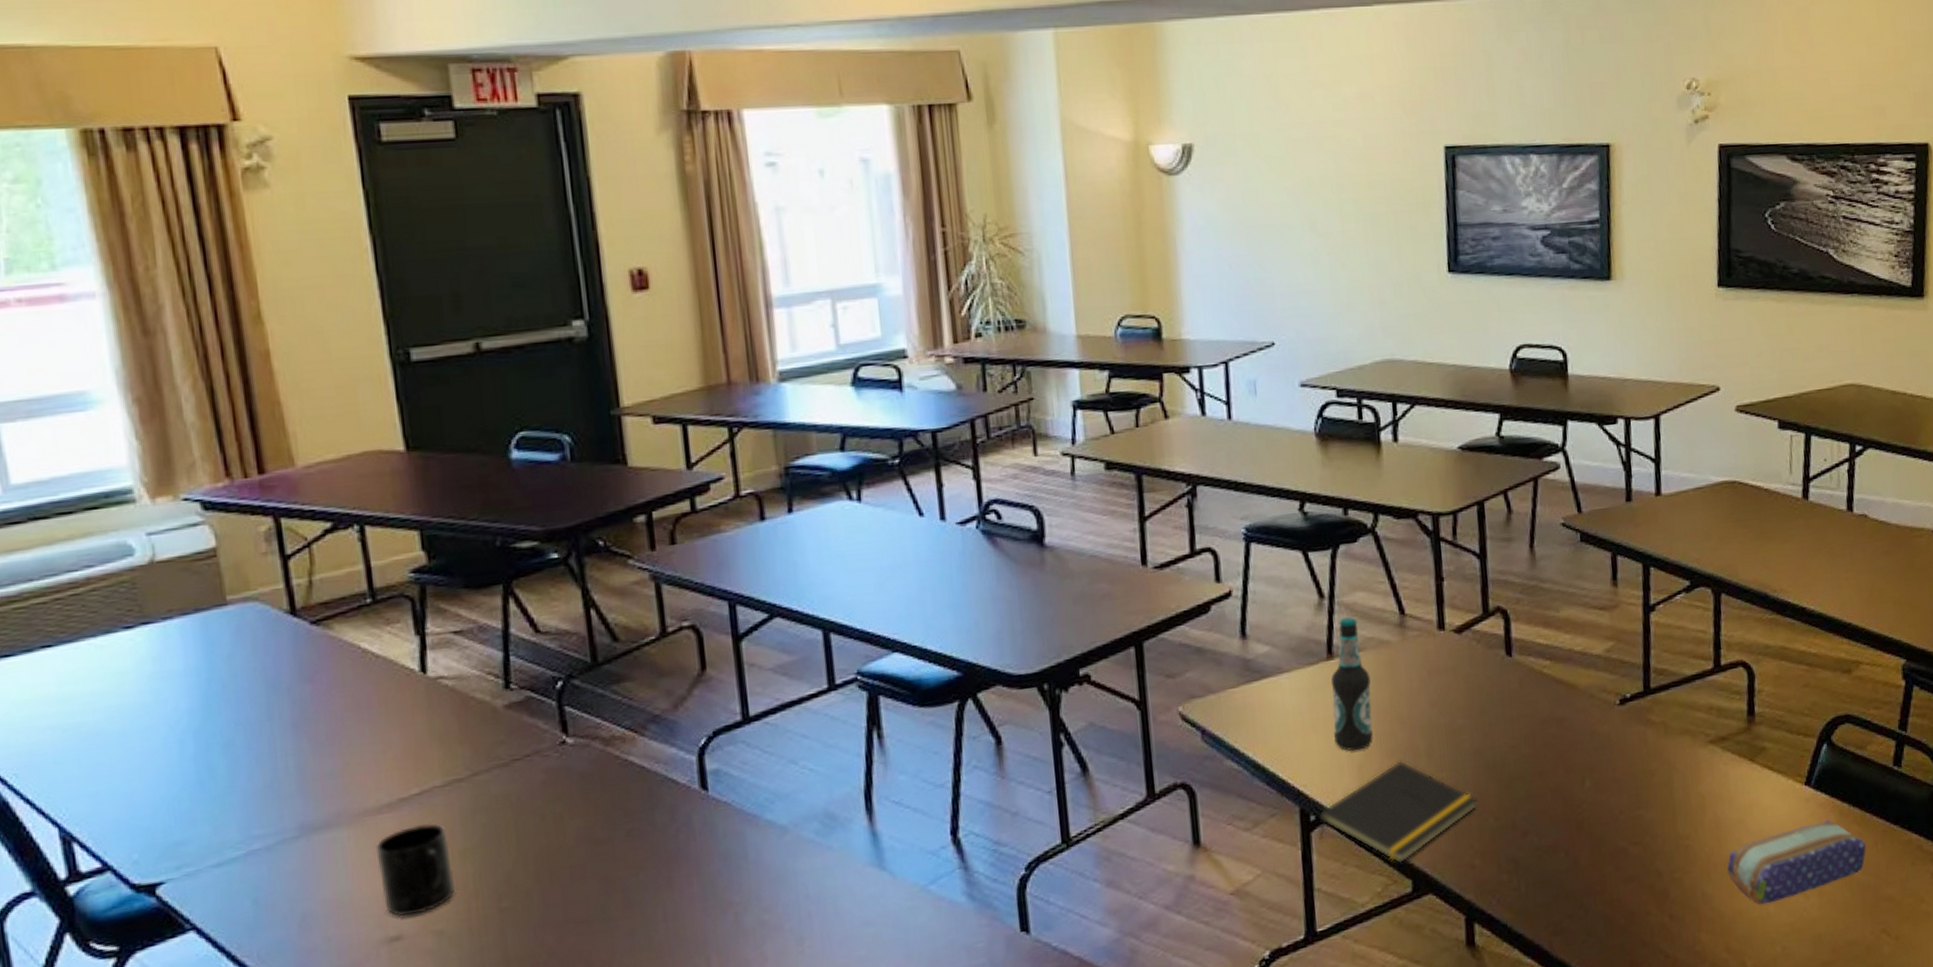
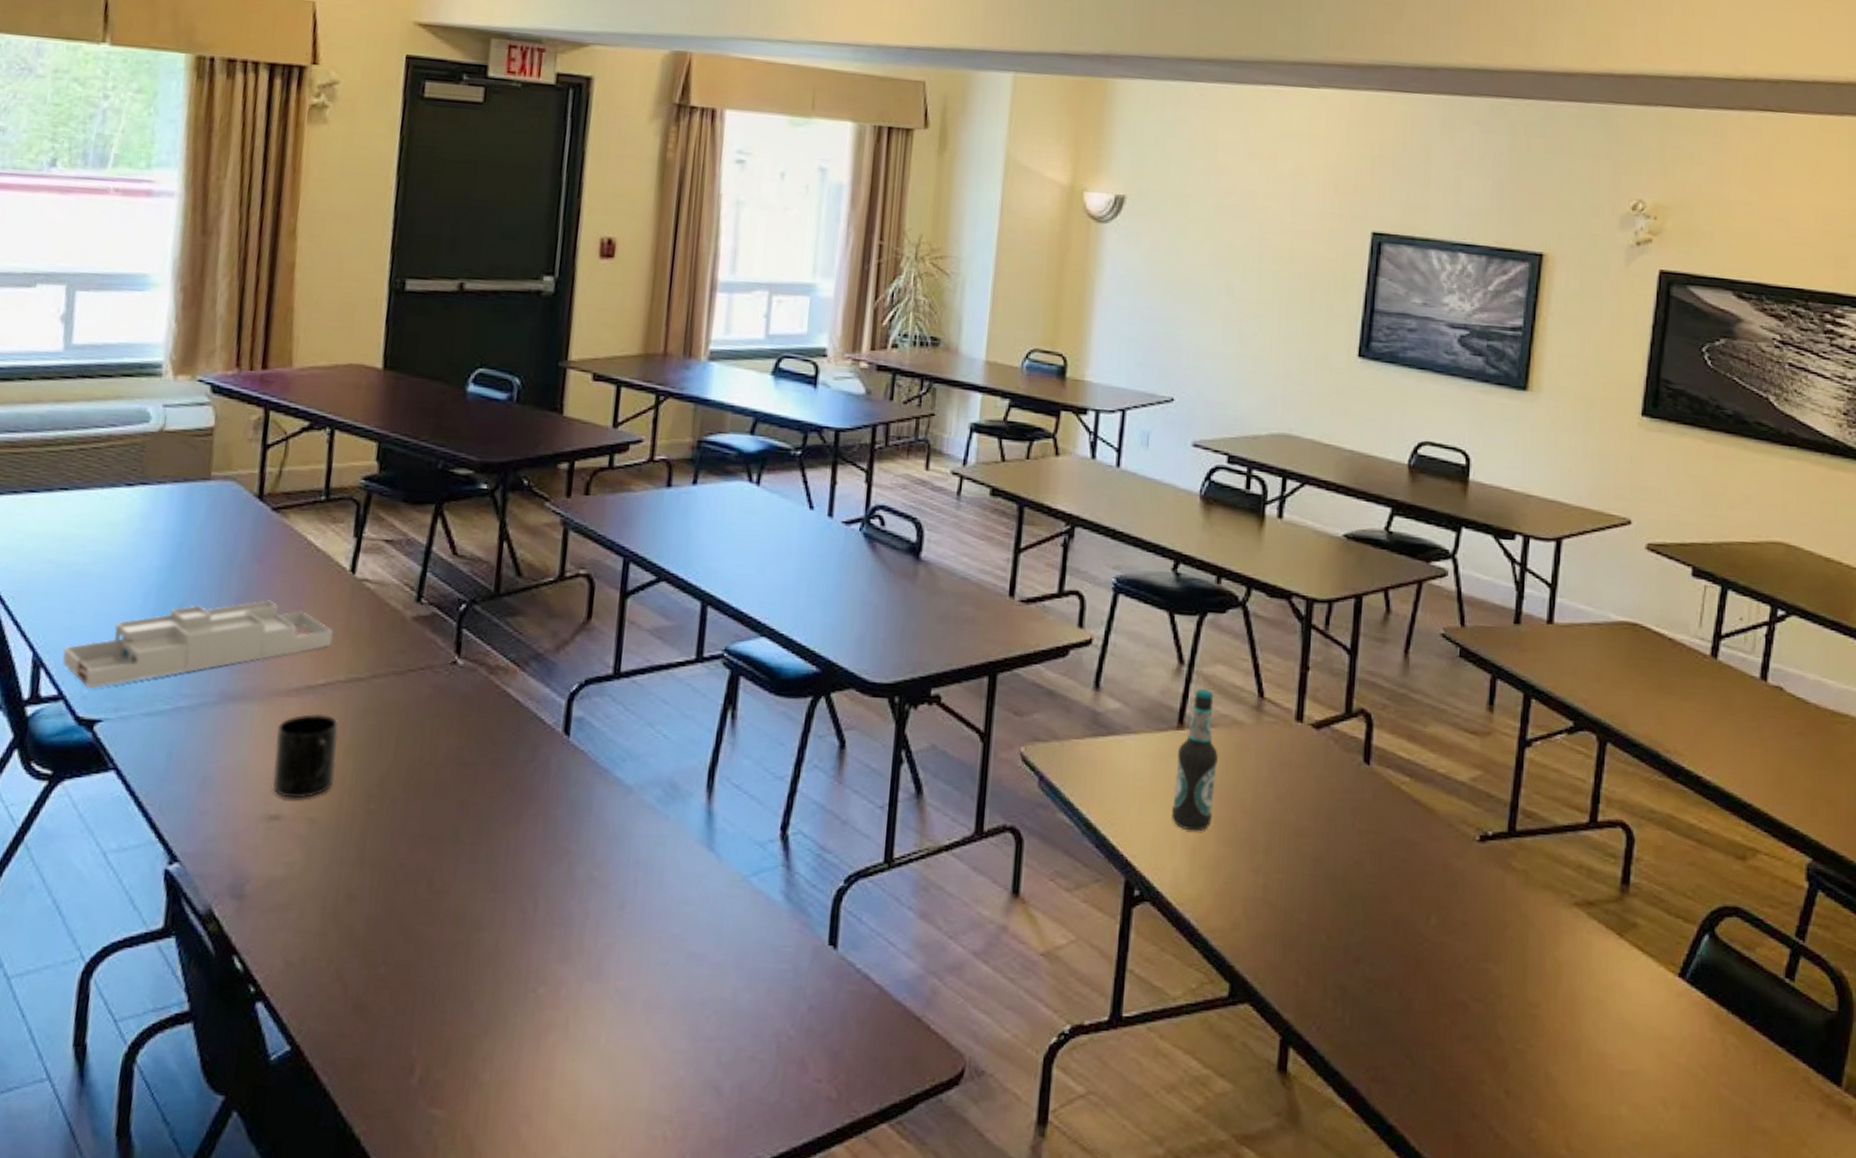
desk organizer: none [95,719,419,853] -> present [62,600,333,689]
notepad: present [1318,761,1478,864] -> none [1140,851,1311,964]
pencil case: present [1727,819,1866,905] -> none [1578,1022,1742,1104]

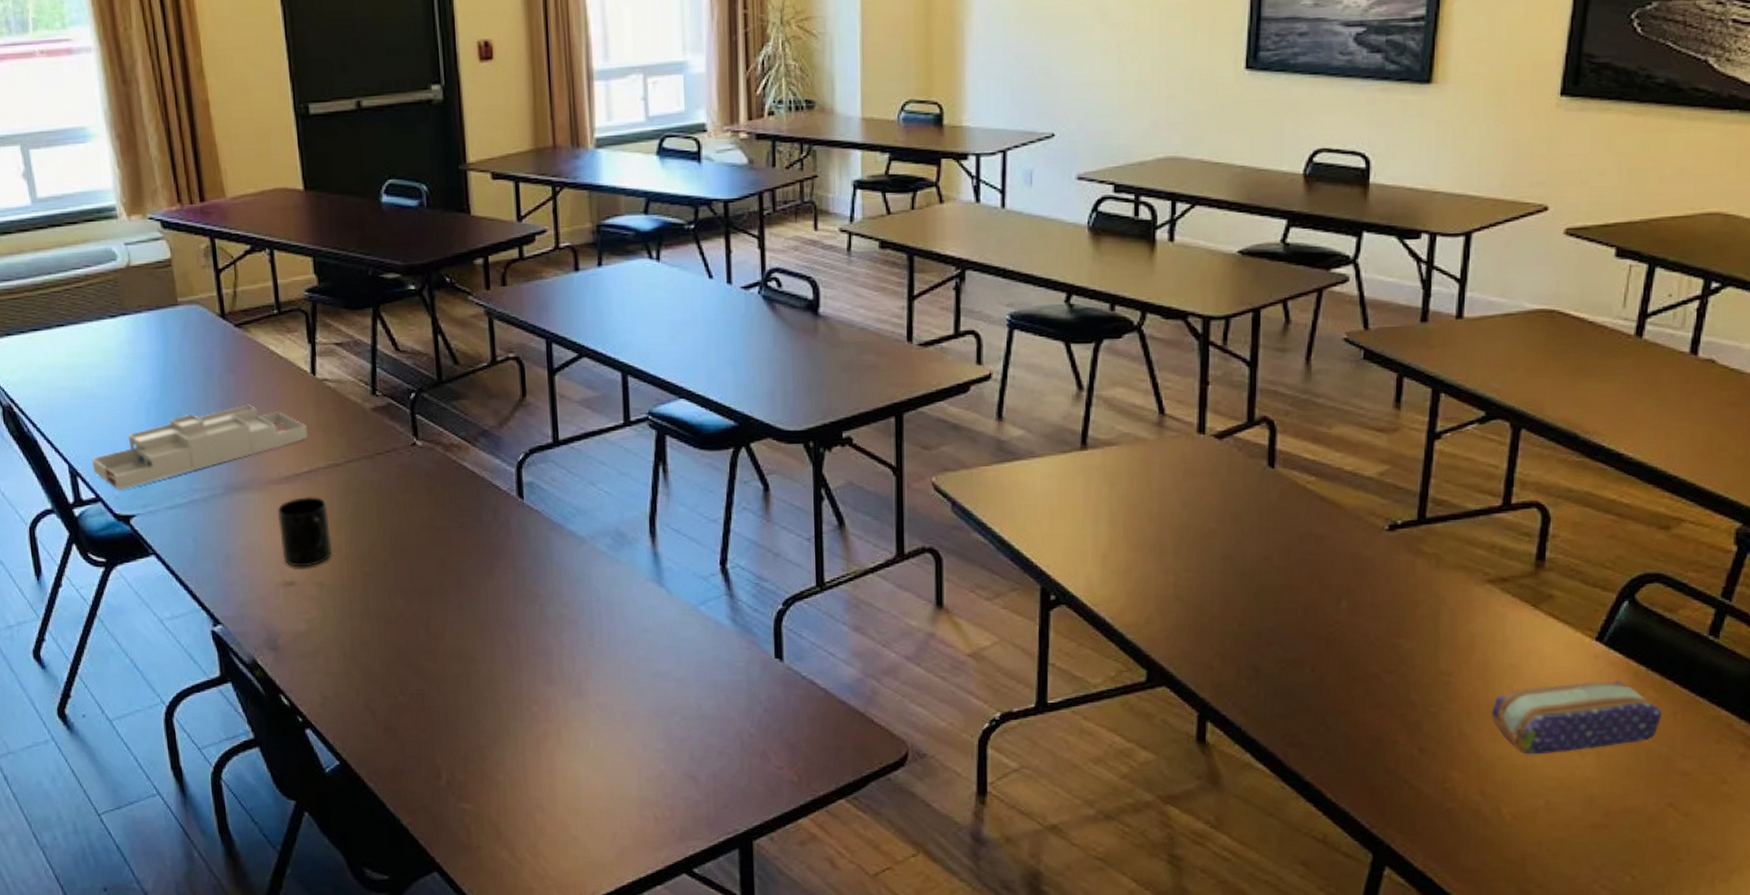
bottle: present [1172,689,1218,832] -> none [1081,411,1122,540]
pencil case: none [1578,1022,1742,1104] -> present [1492,680,1662,755]

